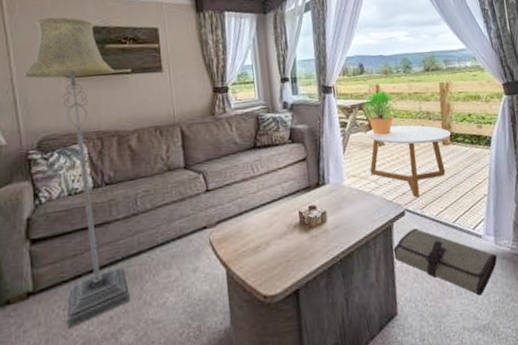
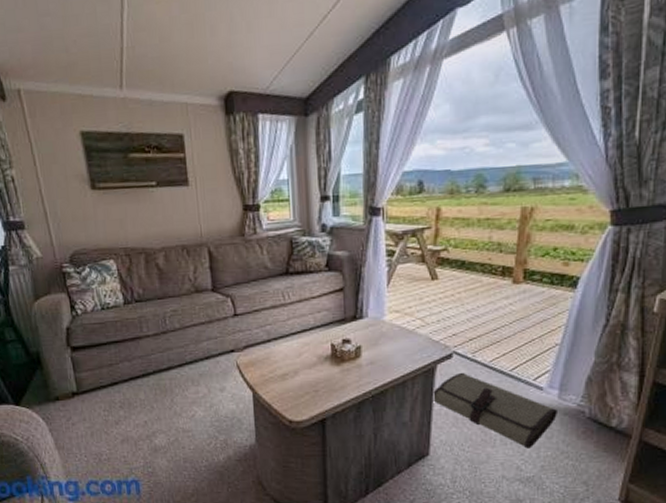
floor lamp: present [23,17,130,329] -> none [50,121,162,427]
potted plant: present [362,90,399,135] -> none [415,214,462,268]
coffee table: present [366,125,452,197] -> none [417,257,526,340]

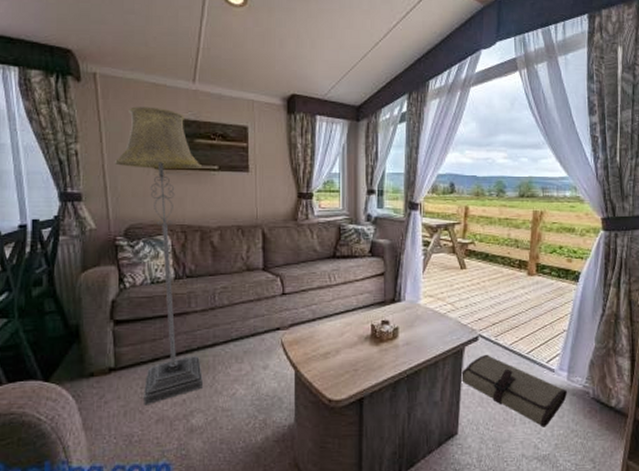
floor lamp: none [50,121,162,427] -> present [114,106,203,406]

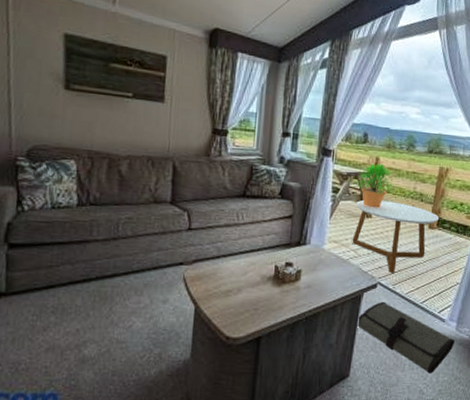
floor lamp: present [114,106,203,406] -> none [21,22,115,333]
potted plant: none [447,212,486,259] -> present [356,163,393,208]
coffee table: none [448,250,538,324] -> present [352,200,440,273]

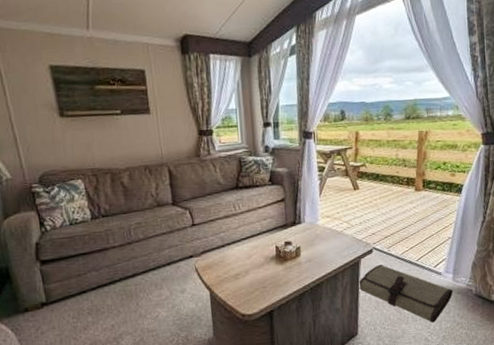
coffee table: present [352,200,440,273] -> none [342,171,425,237]
potted plant: present [356,163,393,208] -> none [340,137,376,180]

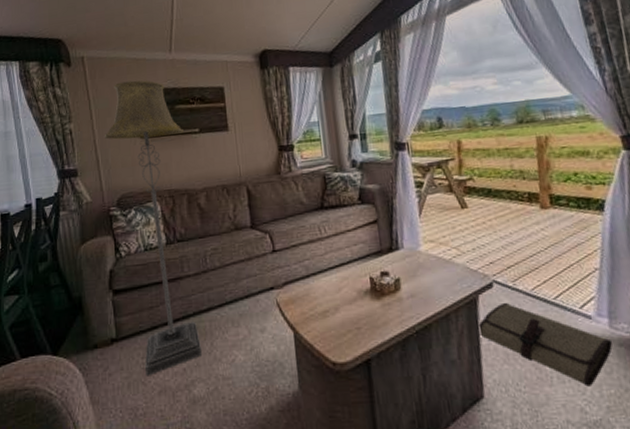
floor lamp: none [20,56,128,333] -> present [104,80,201,377]

